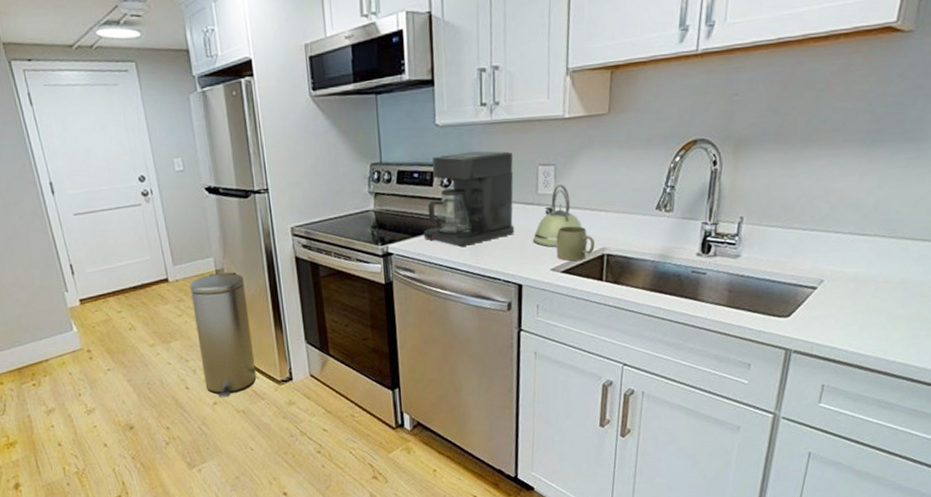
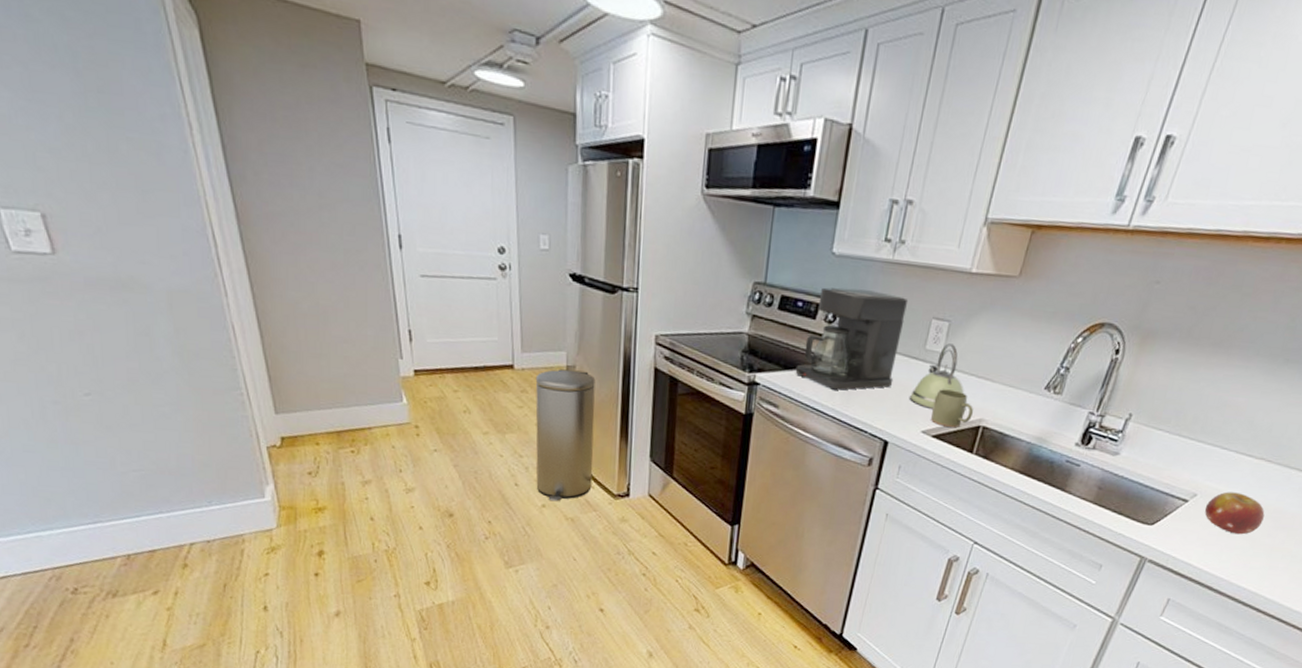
fruit: none [834,271,893,311] -> present [1204,492,1265,535]

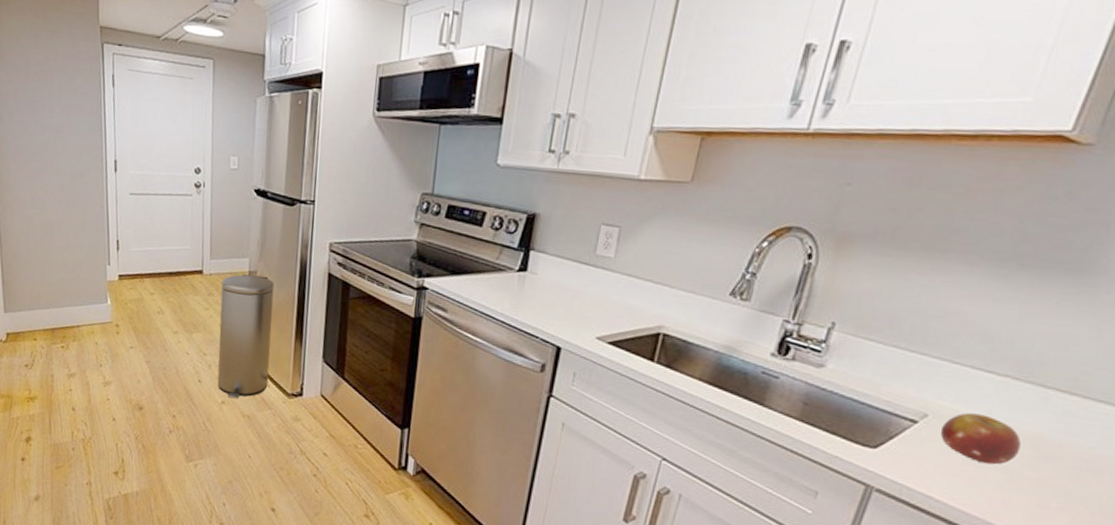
coffee maker: present [795,287,909,390] -> none [463,196,576,295]
kettle: present [909,343,965,409] -> none [581,249,641,315]
mug: present [931,389,974,427] -> none [606,294,652,334]

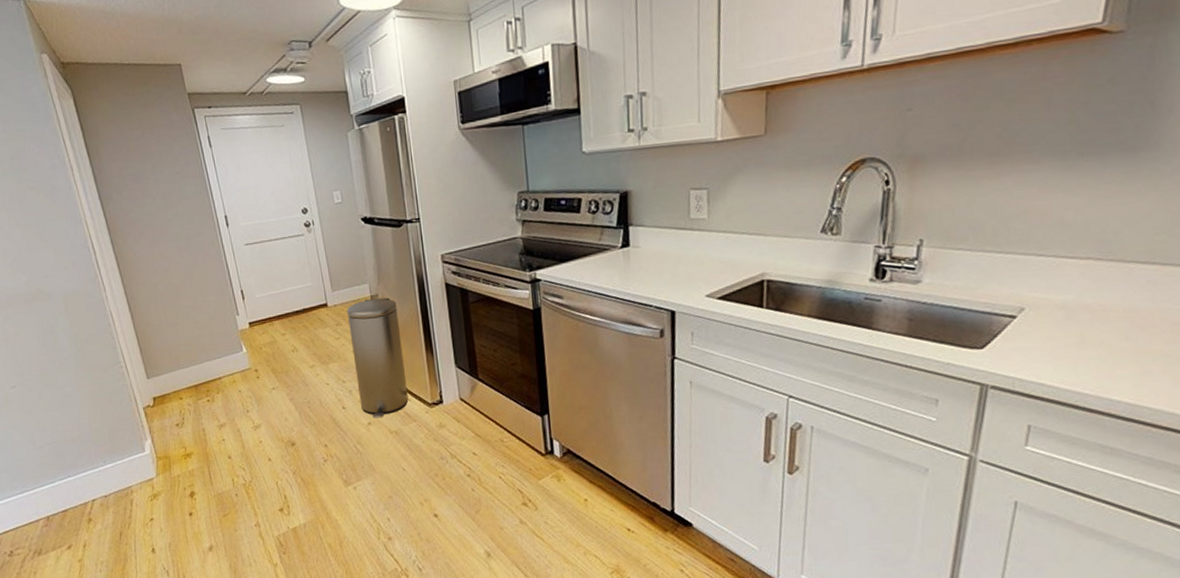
fruit: present [940,413,1021,465] -> none [1038,298,1115,344]

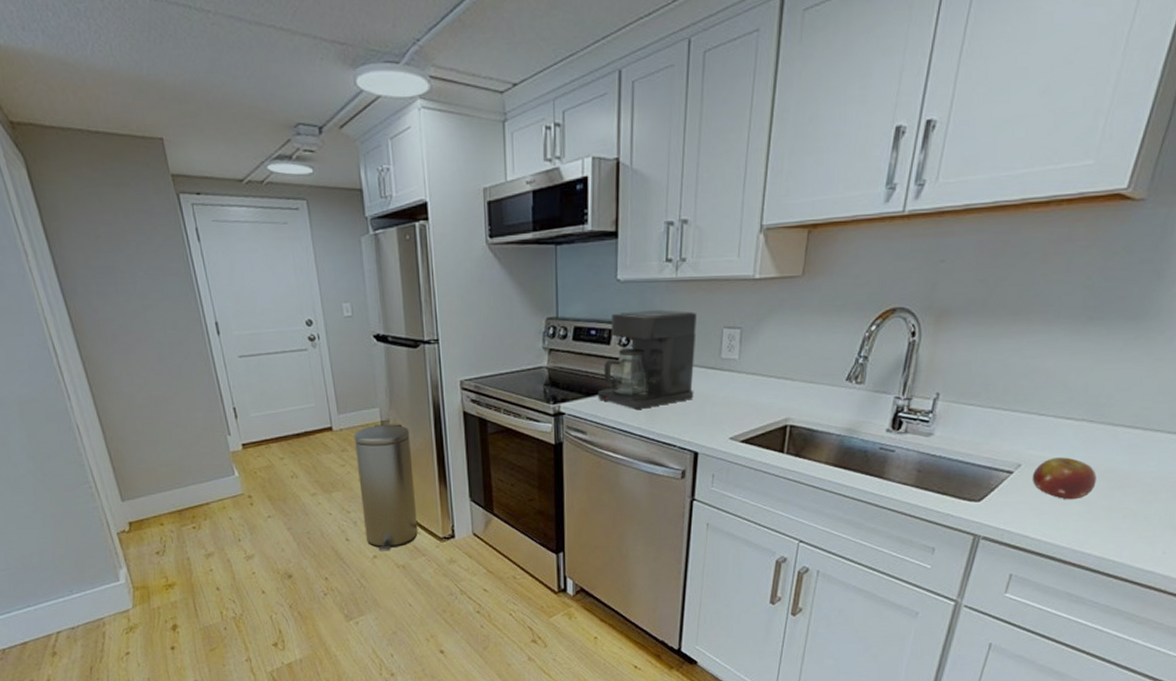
coffee maker: none [571,176,666,273] -> present [597,310,698,409]
fruit: none [1038,298,1115,344] -> present [1032,457,1096,500]

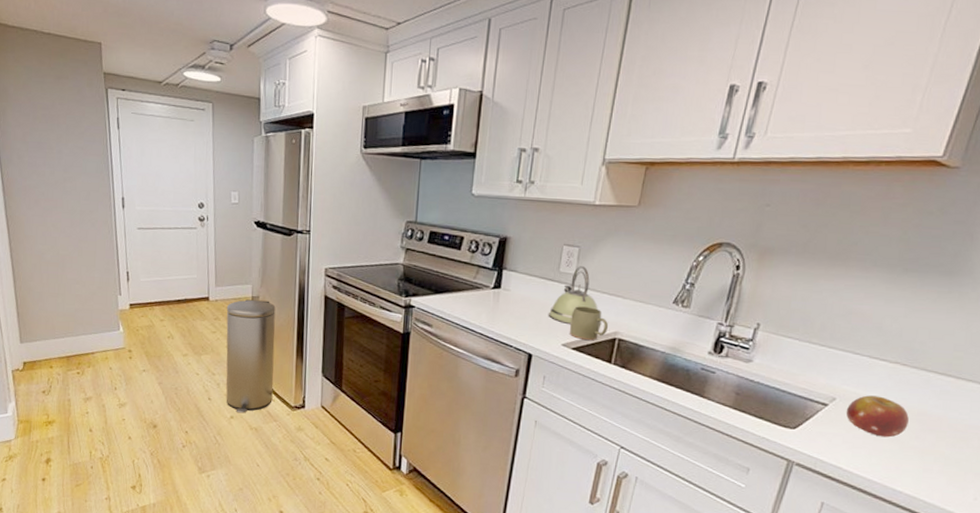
coffee maker: present [597,310,698,409] -> none [445,222,541,310]
kettle: none [712,349,767,415] -> present [548,266,599,324]
mug: none [737,394,779,430] -> present [570,306,609,340]

